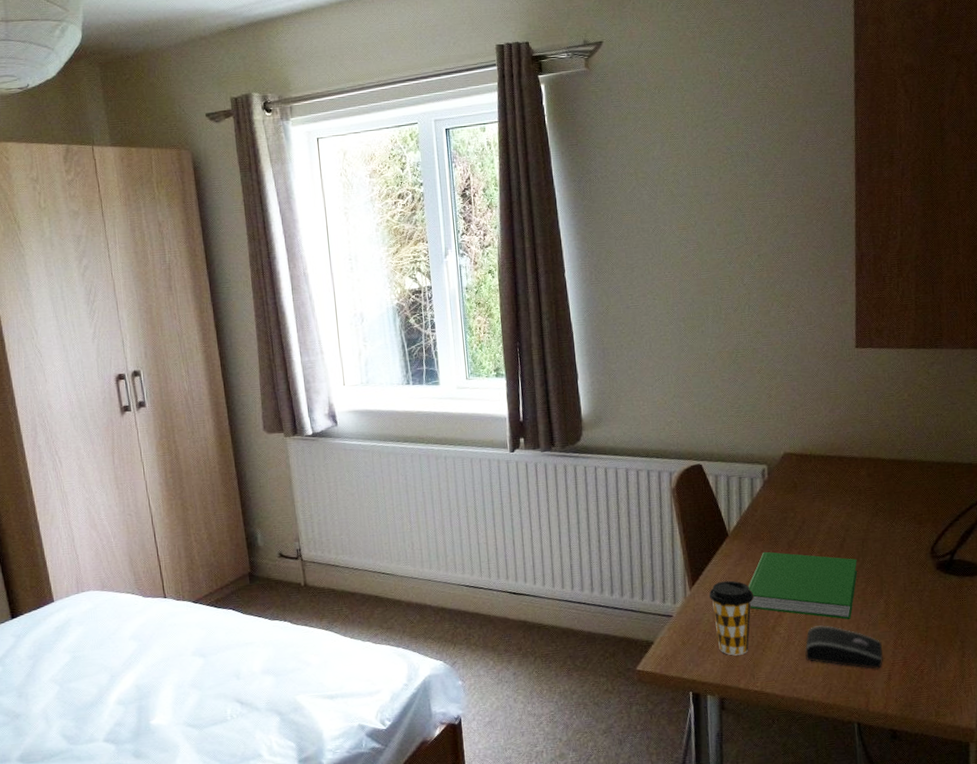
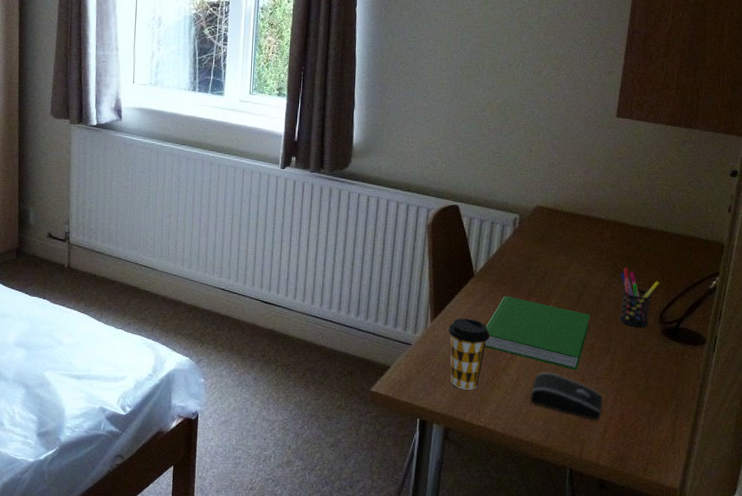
pen holder: none [883,504,926,566] -> present [620,267,660,327]

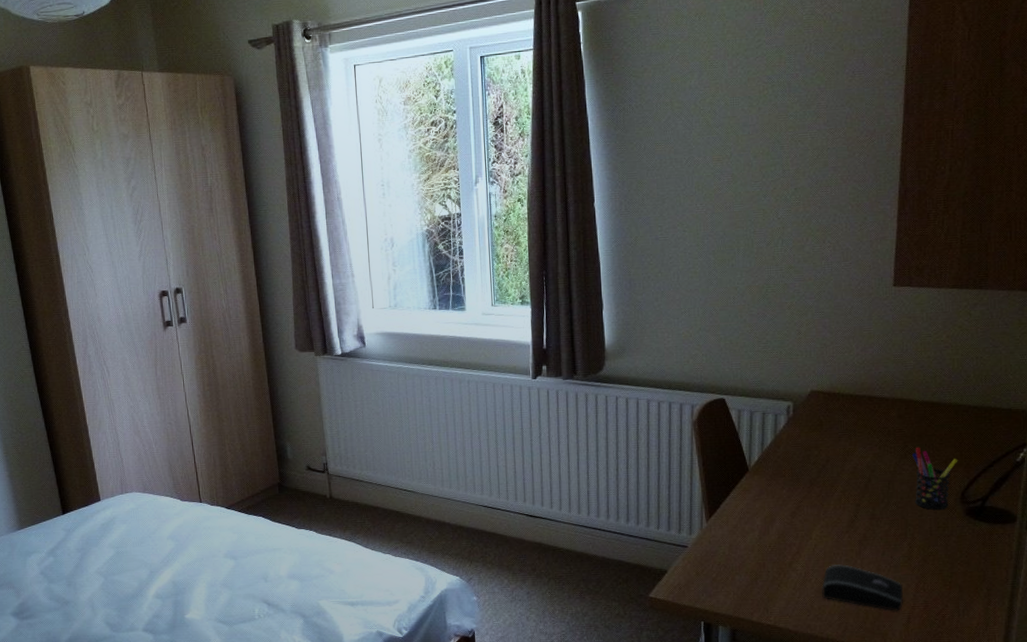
coffee cup: present [449,318,490,390] -> none [726,515,772,589]
hardcover book: present [485,295,590,371] -> none [766,488,882,561]

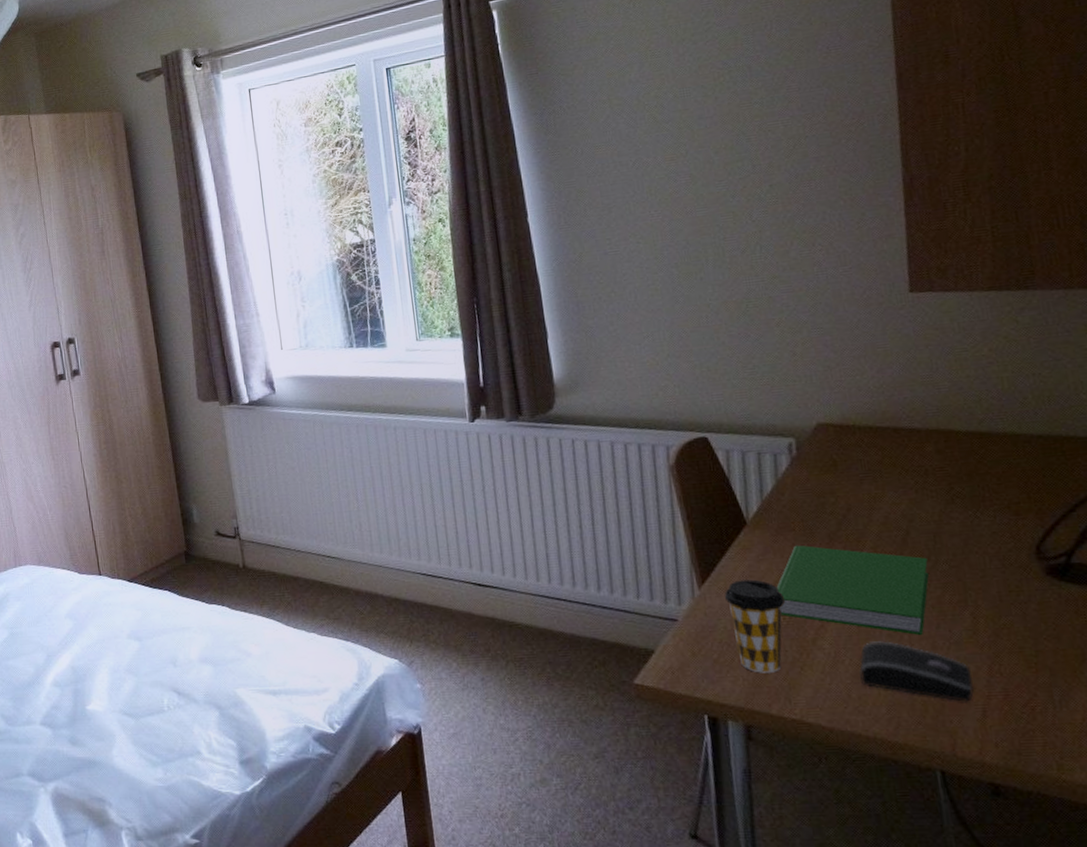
coffee cup: none [726,515,772,589] -> present [724,579,786,673]
hardcover book: none [766,488,882,561] -> present [776,545,929,636]
pen holder: present [912,447,958,510] -> none [961,489,1026,569]

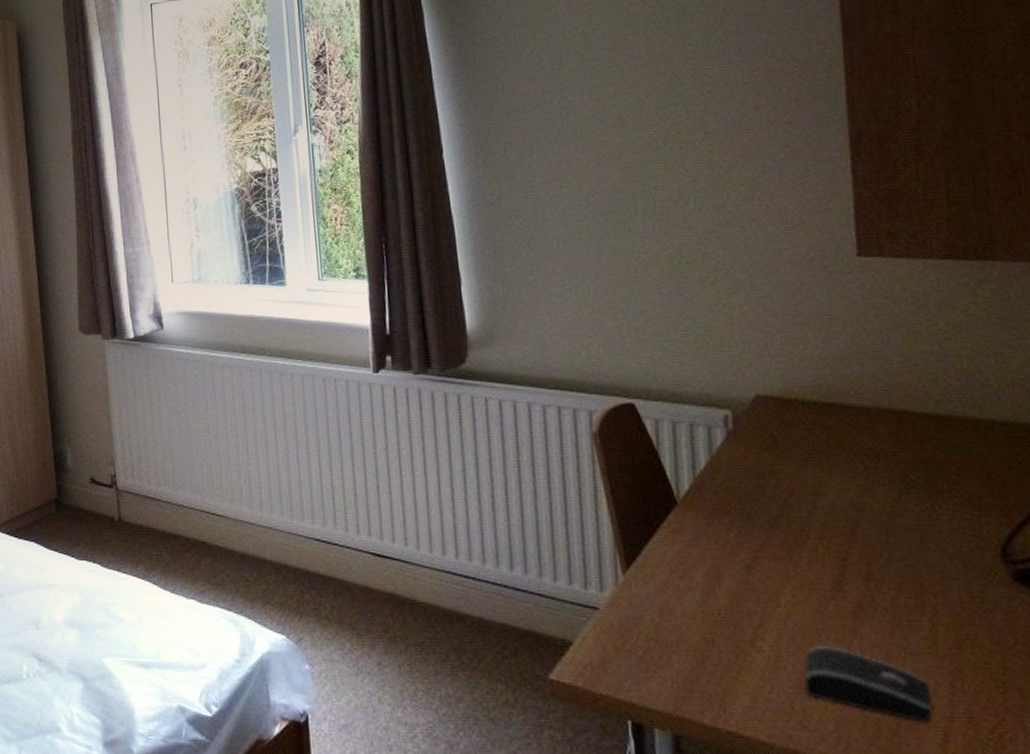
coffee cup: present [724,579,786,673] -> none [652,567,721,676]
hardcover book: present [776,545,929,636] -> none [709,530,882,643]

